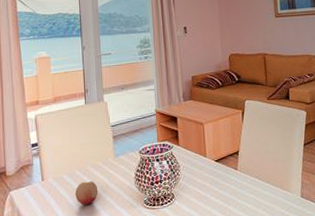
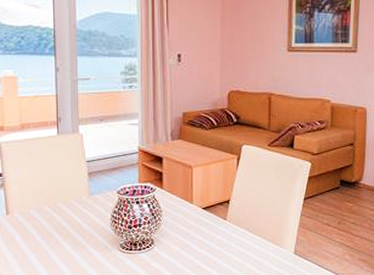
fruit: present [75,181,98,205] -> none [43,219,69,243]

